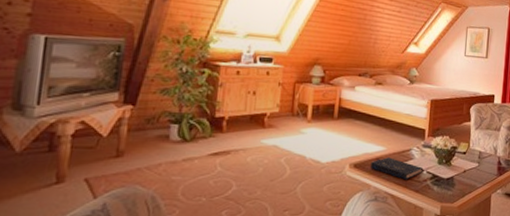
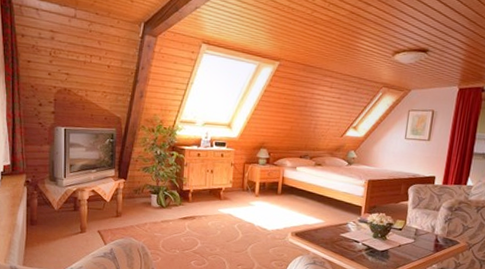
book: present [371,157,424,180] -> none [310,228,359,249]

